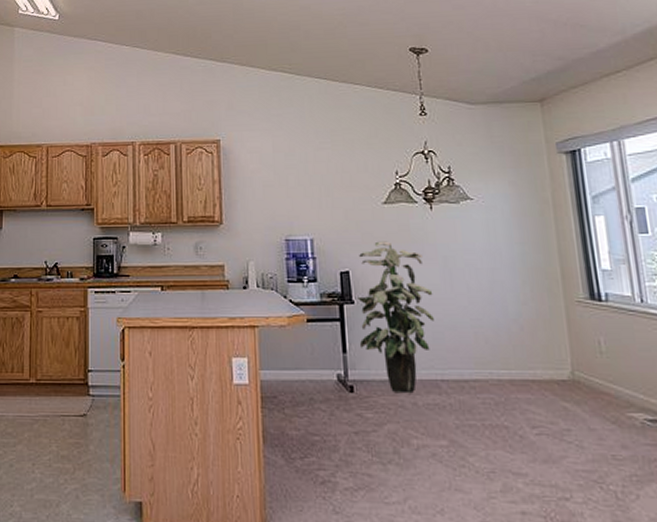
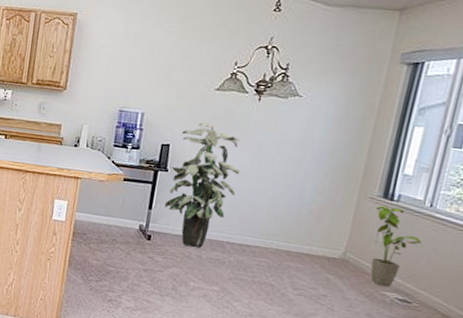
house plant: none [588,309,647,406] -> present [371,205,421,287]

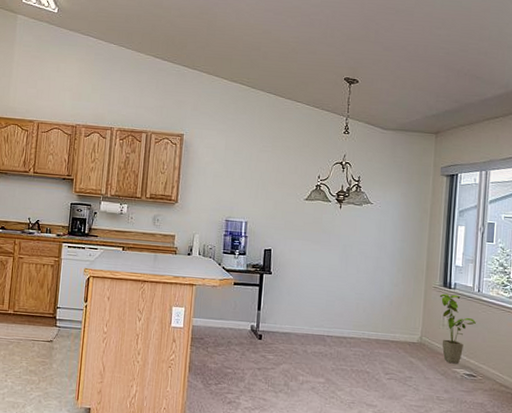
indoor plant: present [164,122,240,249] -> none [271,228,332,344]

